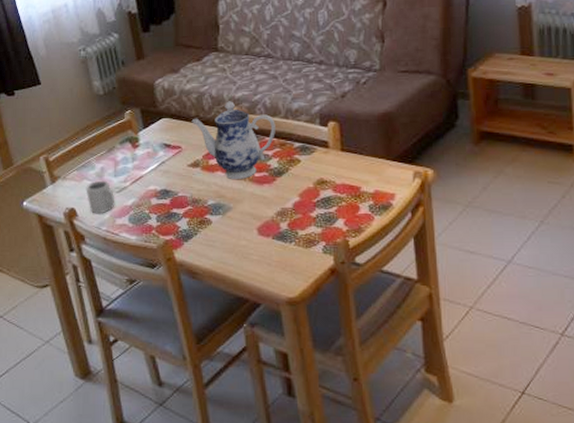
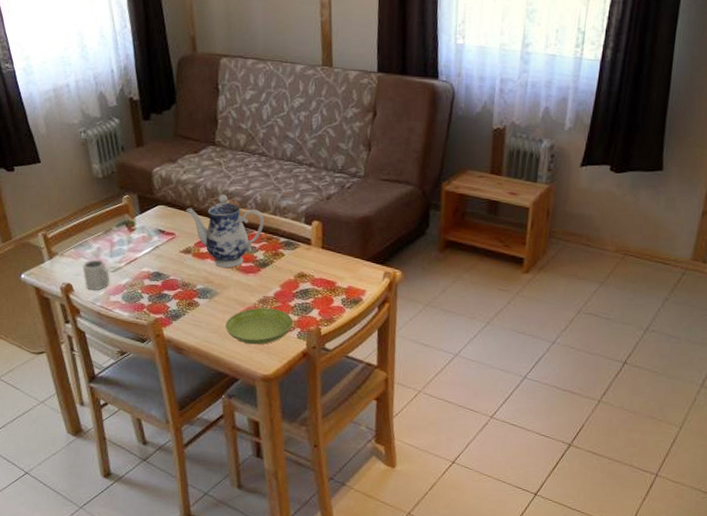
saucer: none [242,221,316,264] -> present [225,307,293,345]

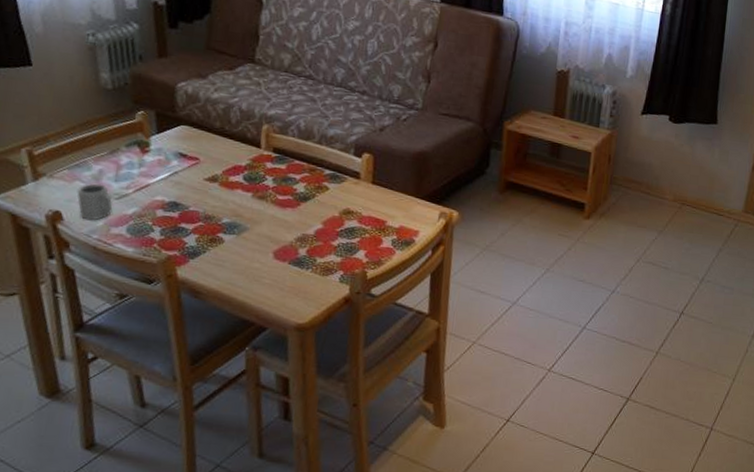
teapot: present [186,194,264,268] -> none [214,117,308,200]
saucer: present [225,307,293,345] -> none [254,246,335,289]

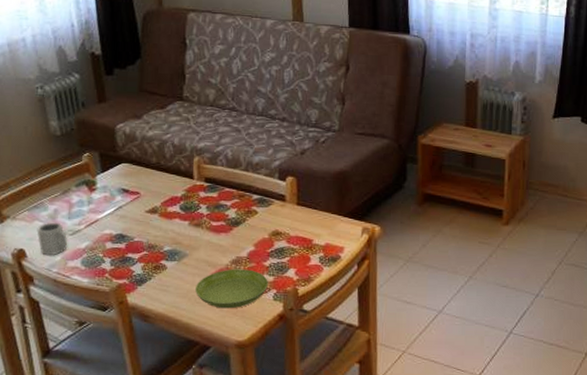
saucer: none [254,246,335,289] -> present [195,269,268,309]

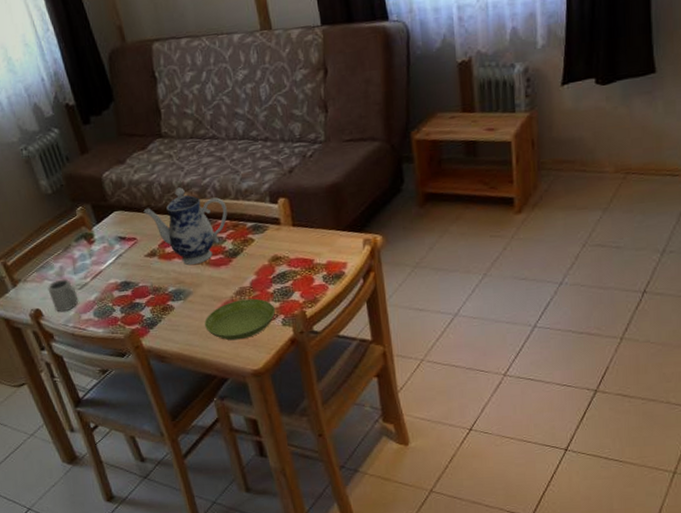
teapot: none [152,150,236,227] -> present [143,187,228,265]

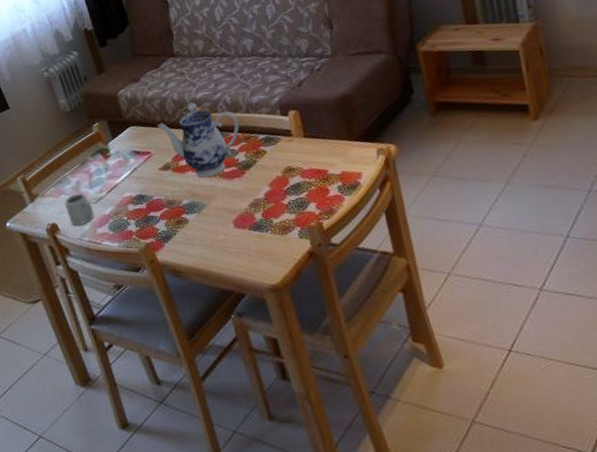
saucer: present [205,298,275,341] -> none [220,210,291,254]

